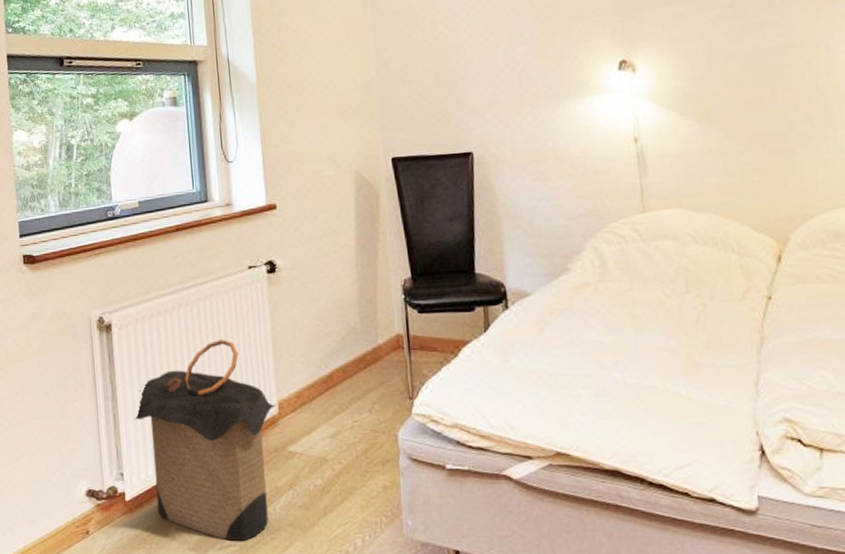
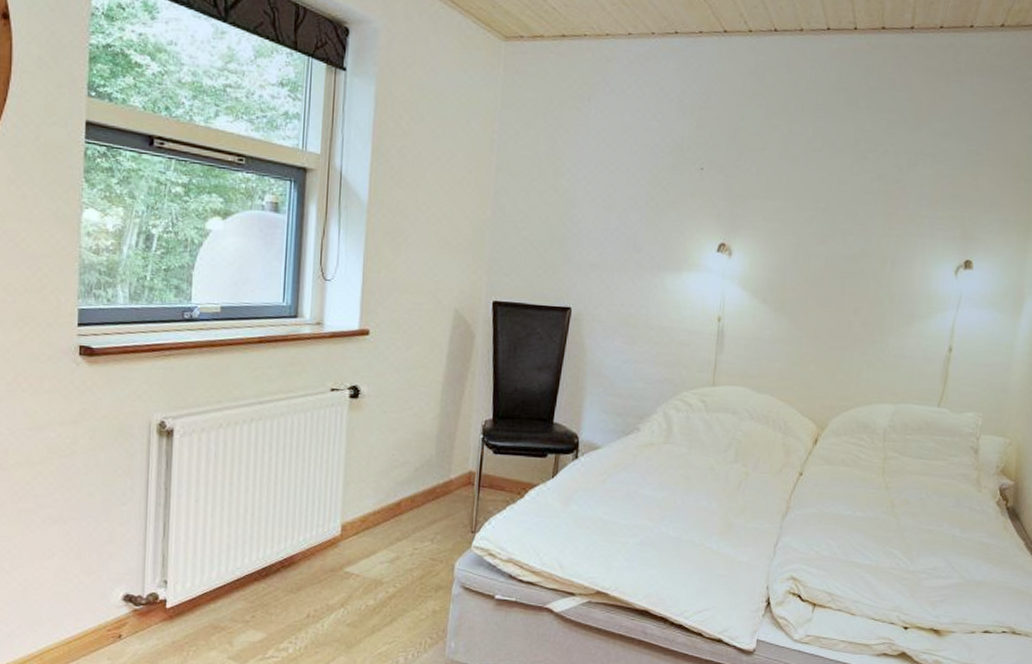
laundry hamper: present [134,339,277,542] -> none [186,457,340,654]

